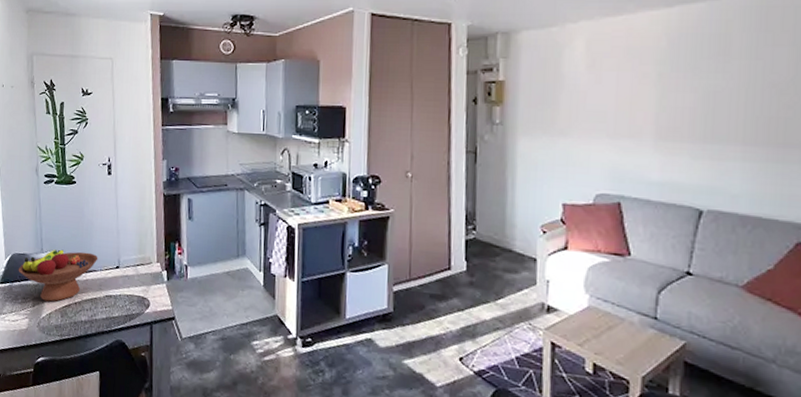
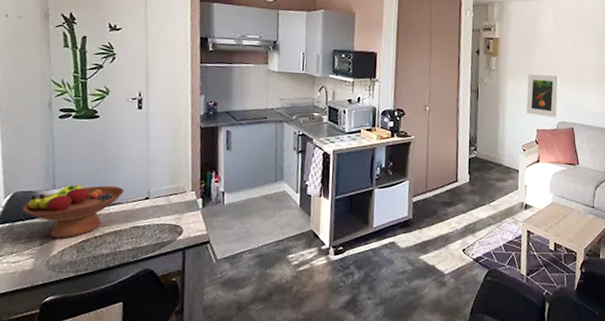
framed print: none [545,127,597,188] -> present [526,74,559,118]

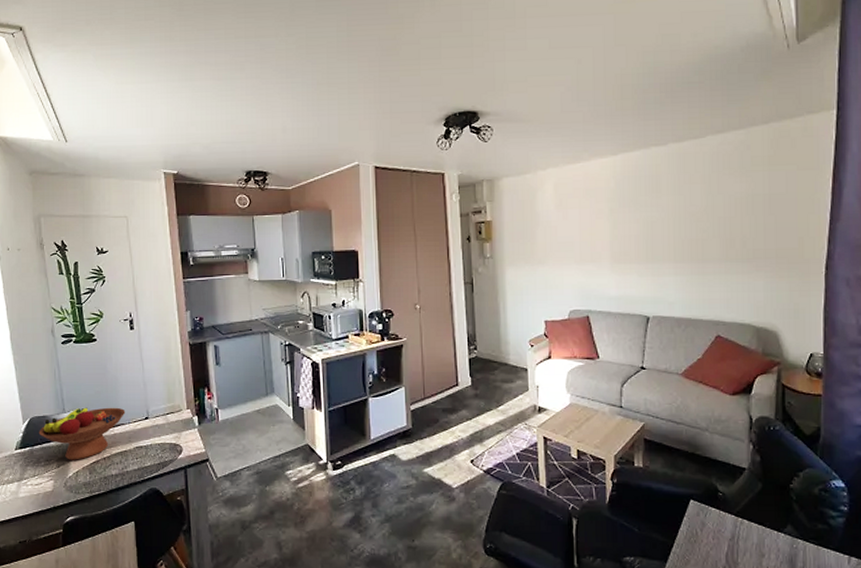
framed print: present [526,74,559,118] -> none [529,256,568,306]

